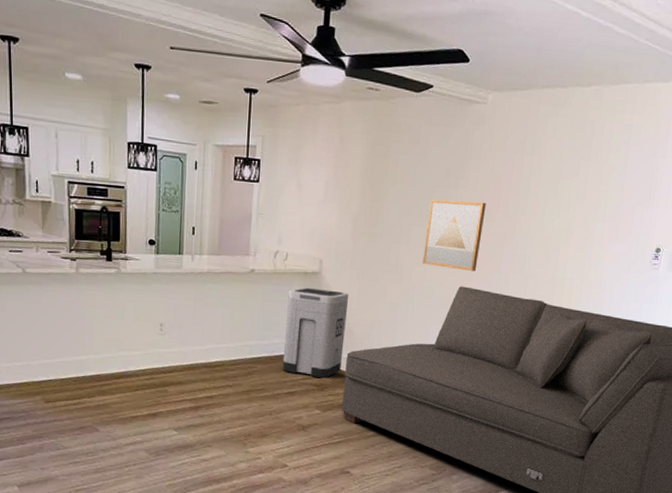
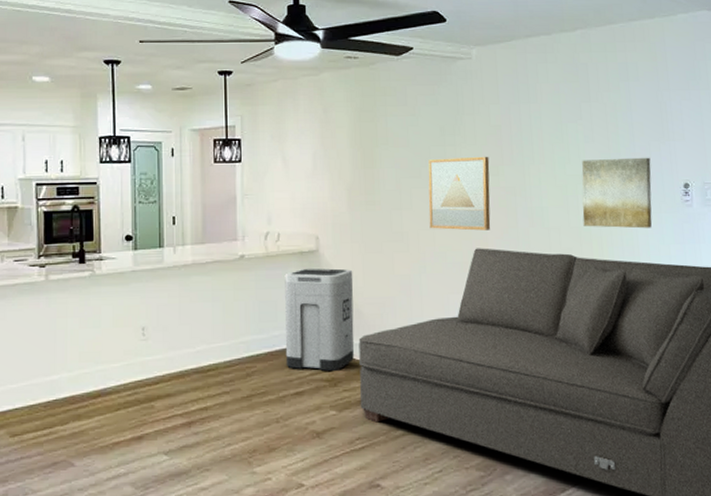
wall art: none [558,216,632,285] -> present [581,157,652,229]

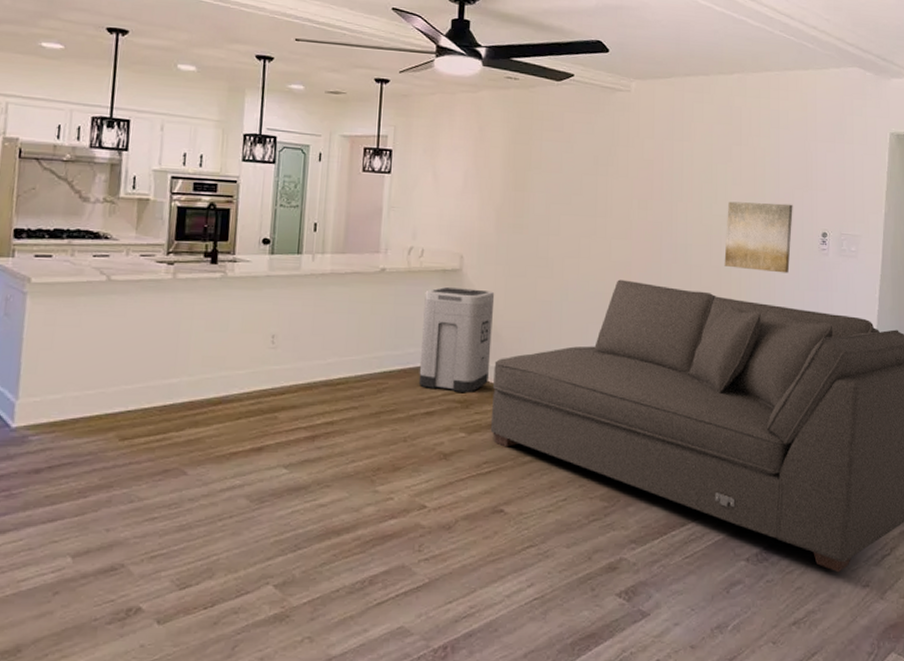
wall art: present [428,156,491,231] -> none [575,187,639,263]

